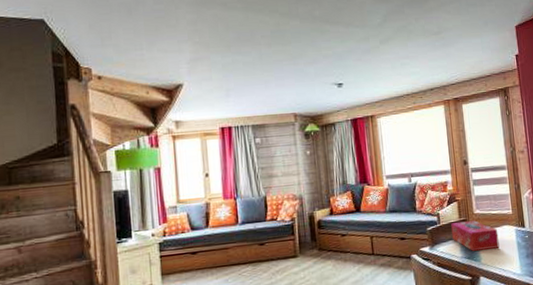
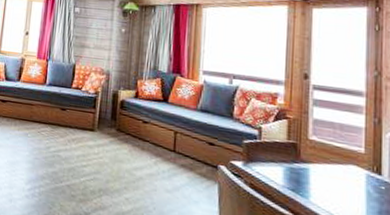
tissue box: present [451,220,500,251] -> none [274,143,340,190]

